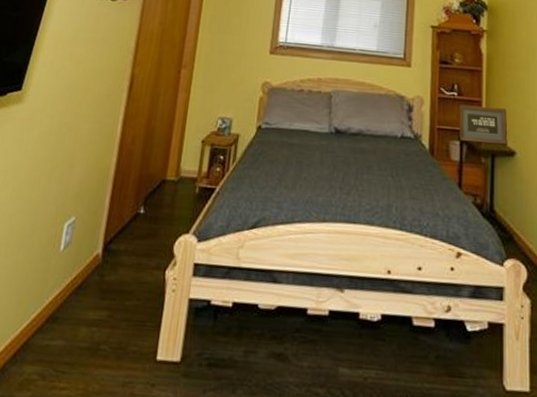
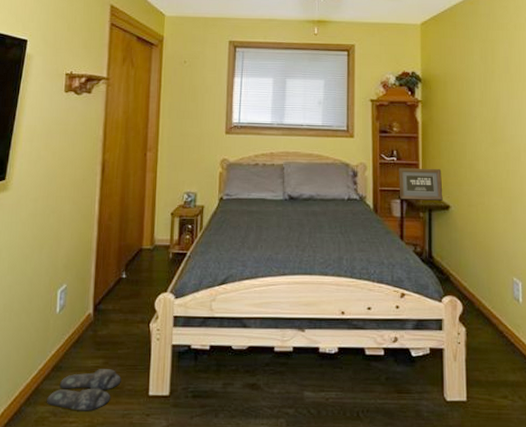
slippers: none [36,323,126,376] -> present [47,369,121,411]

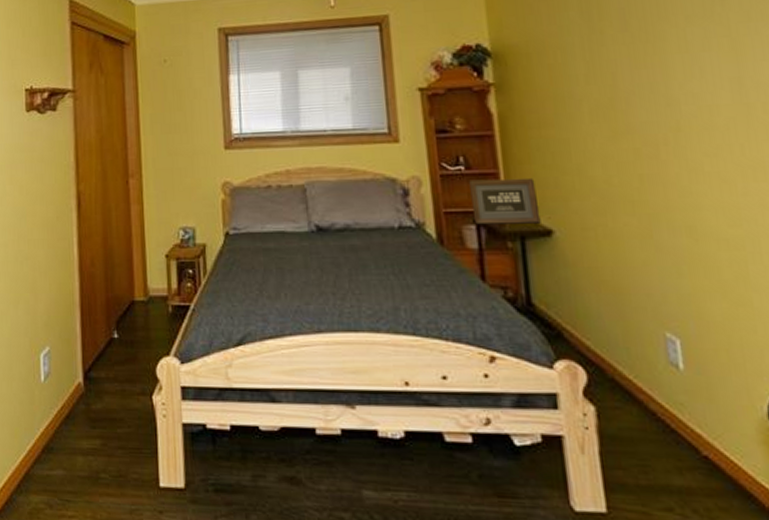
slippers: present [47,369,121,411] -> none [40,452,124,504]

